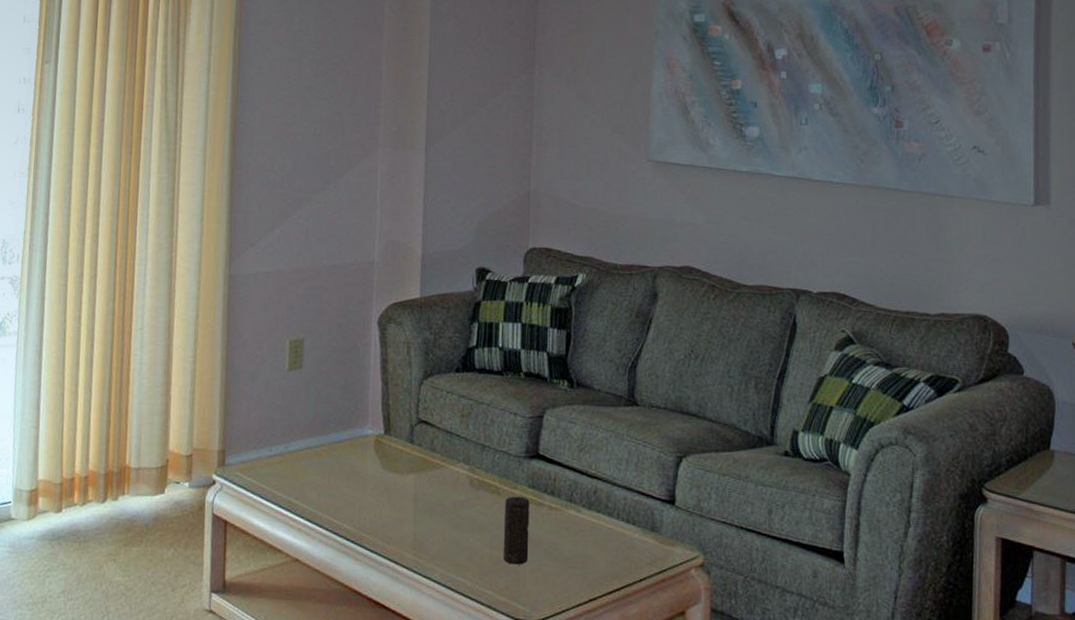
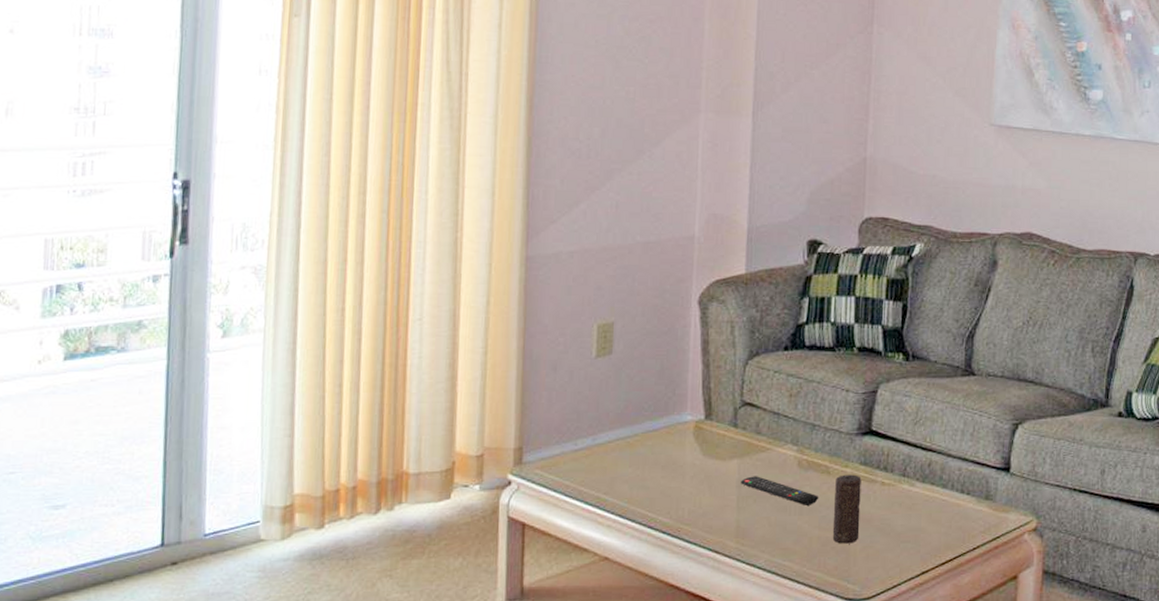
remote control: none [417,491,490,524] -> present [741,476,819,505]

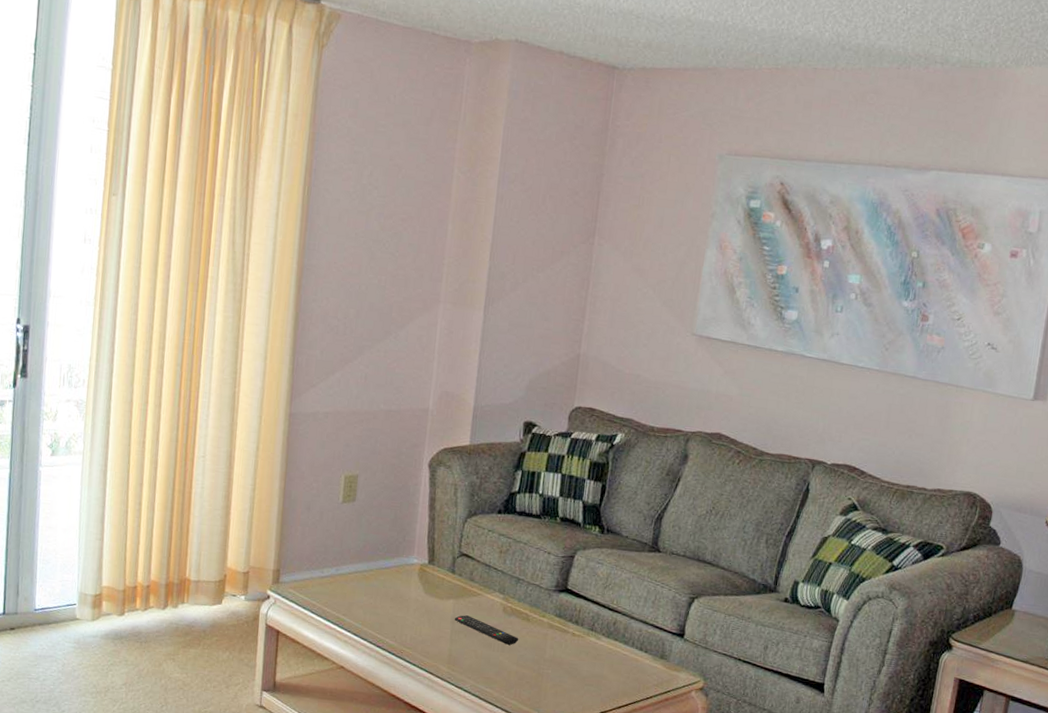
candle: present [832,474,861,544] -> none [527,623,556,681]

